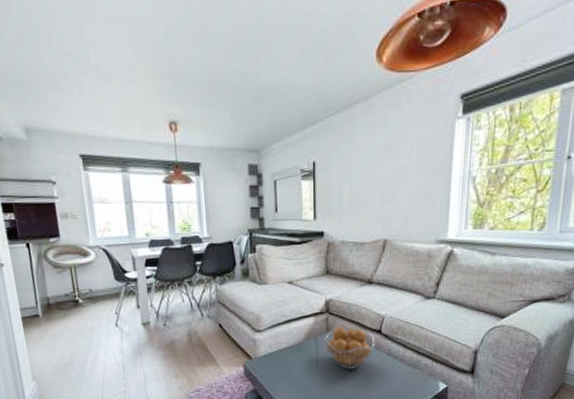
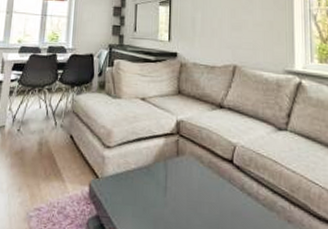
fruit basket: present [323,325,375,369] -> none [173,150,227,203]

